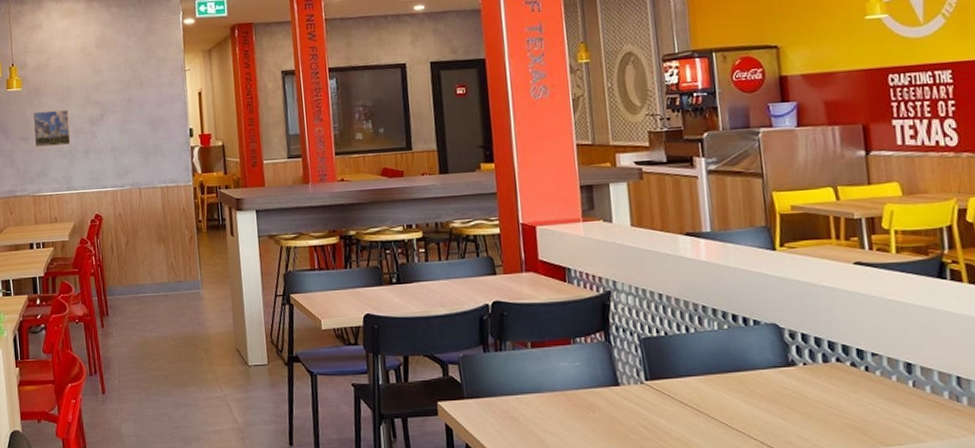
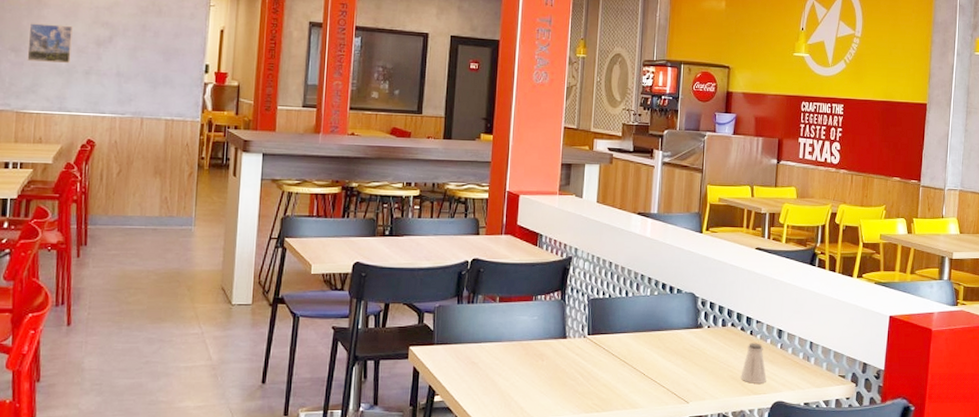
saltshaker: none [860,381,900,433] -> present [740,343,767,384]

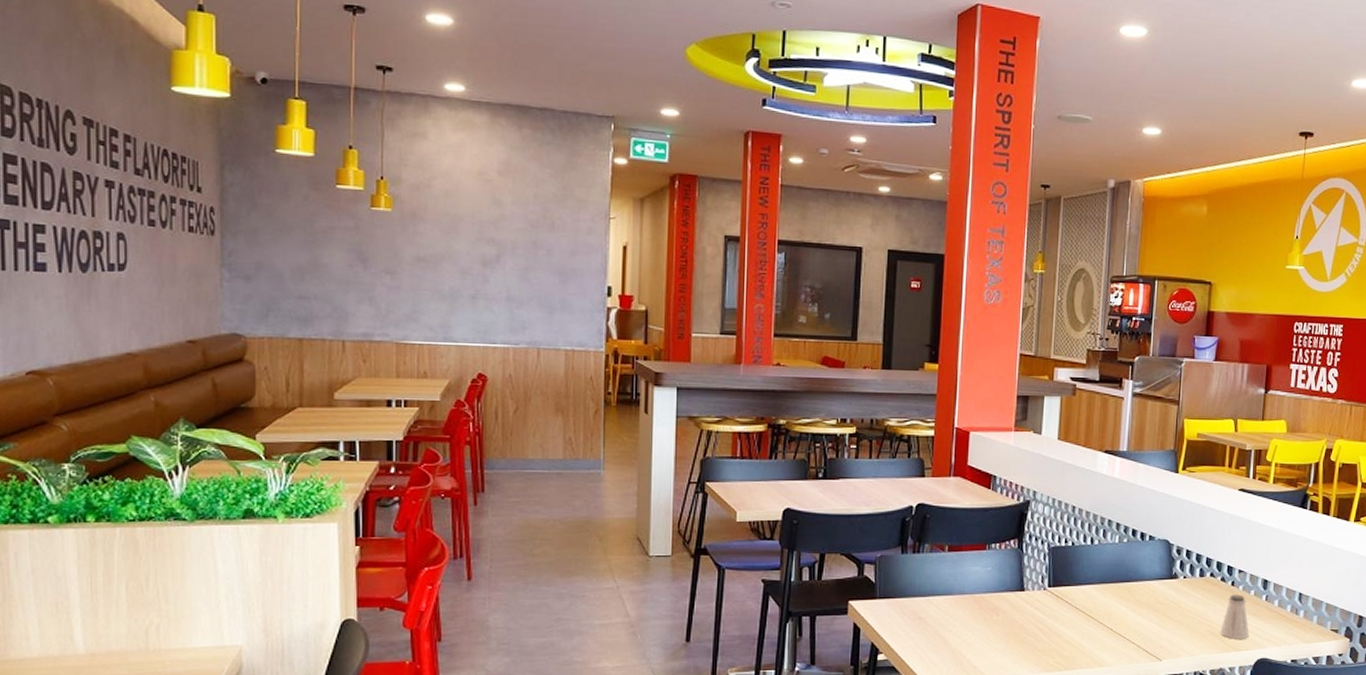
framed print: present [27,23,73,64] -> none [404,241,454,288]

